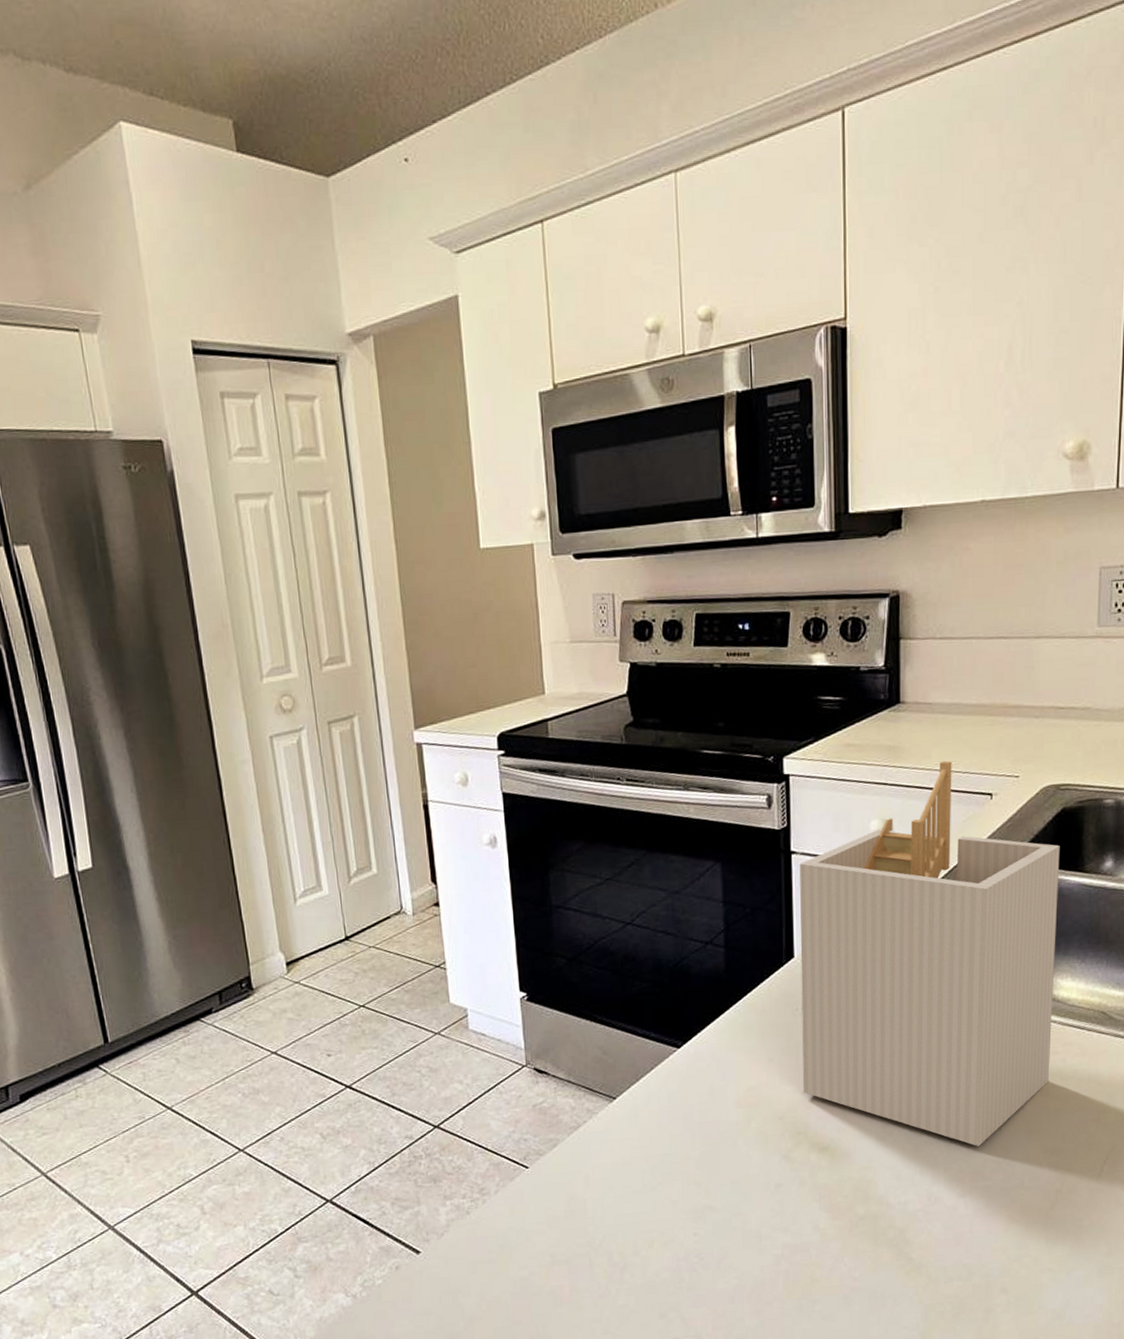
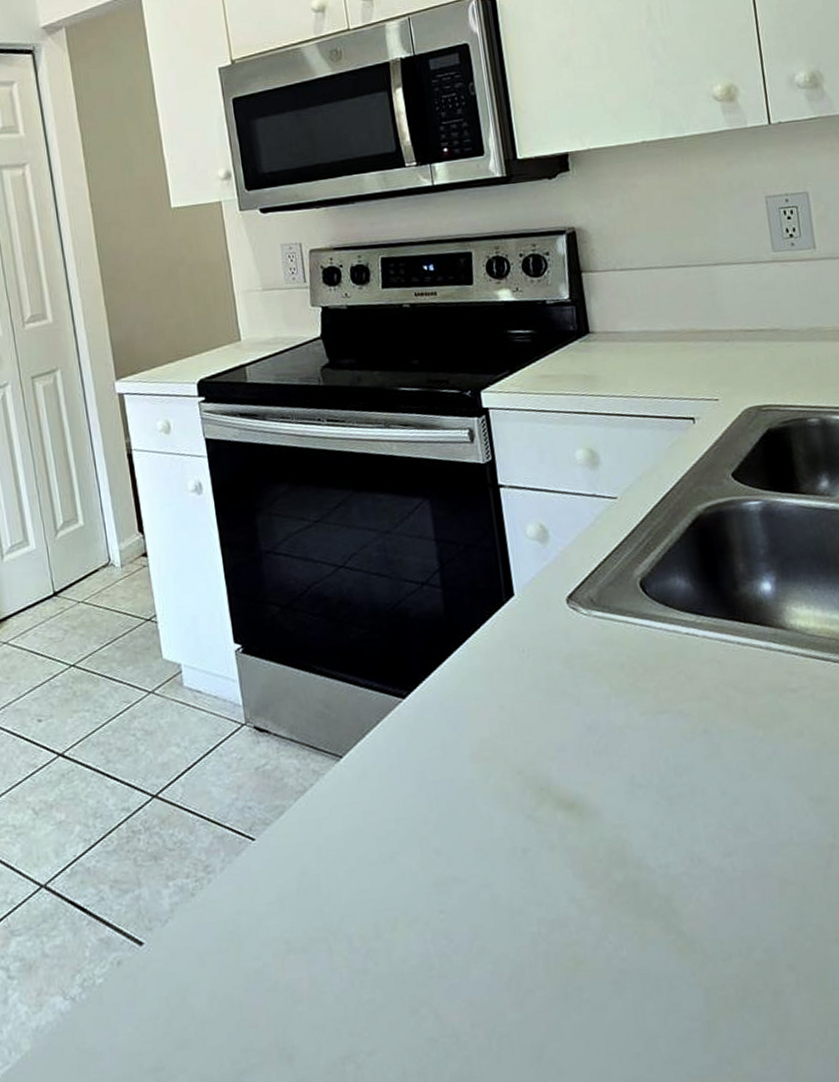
utensil holder: present [799,760,1060,1146] -> none [509,387,801,797]

